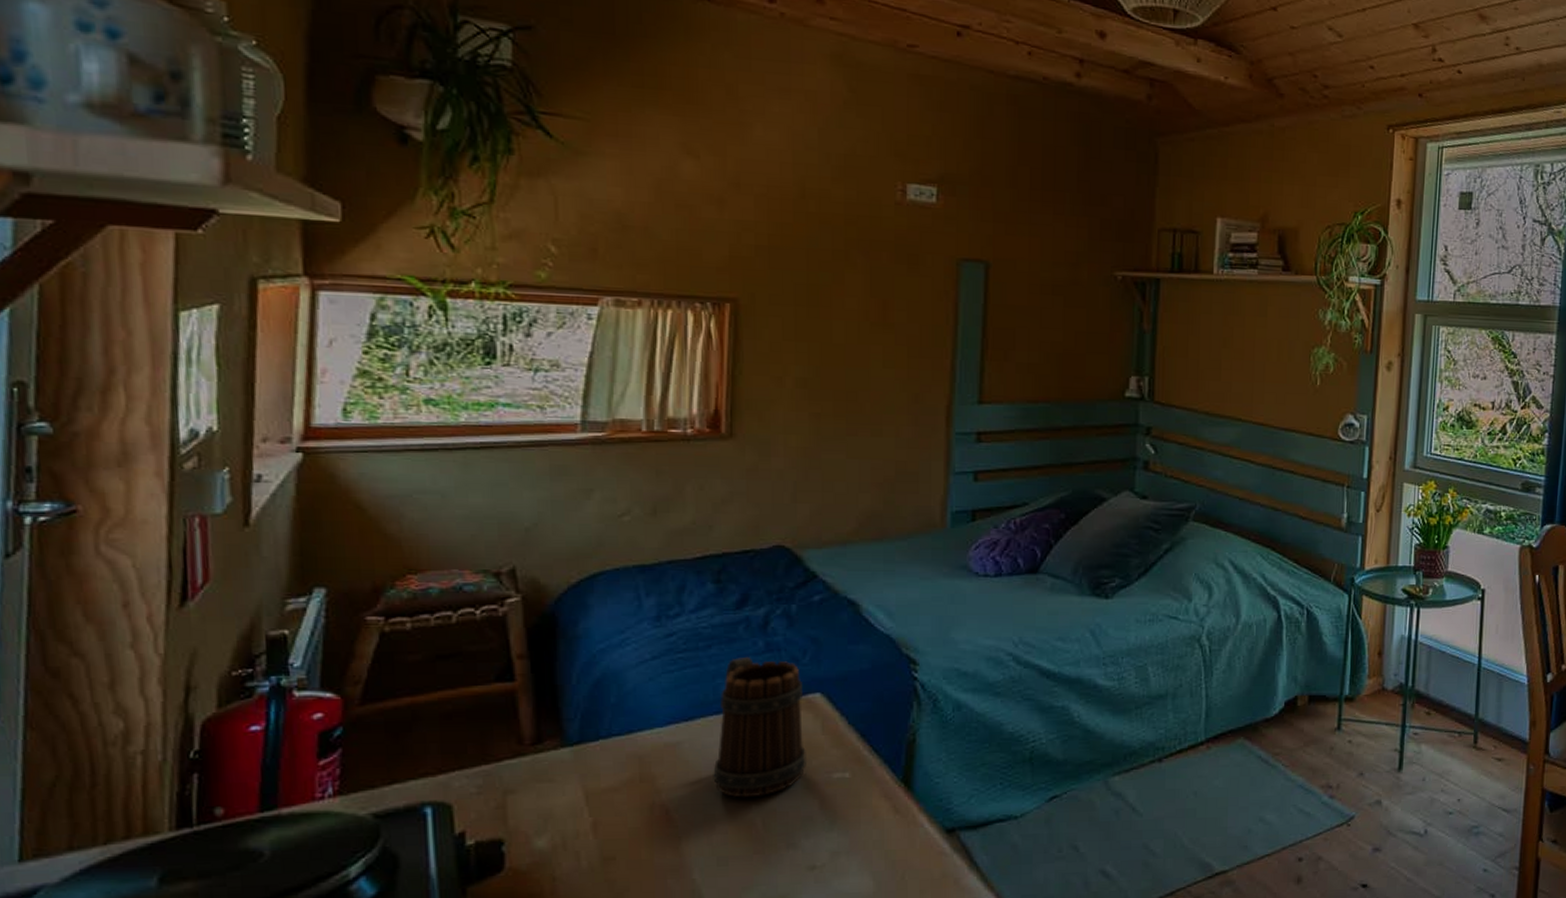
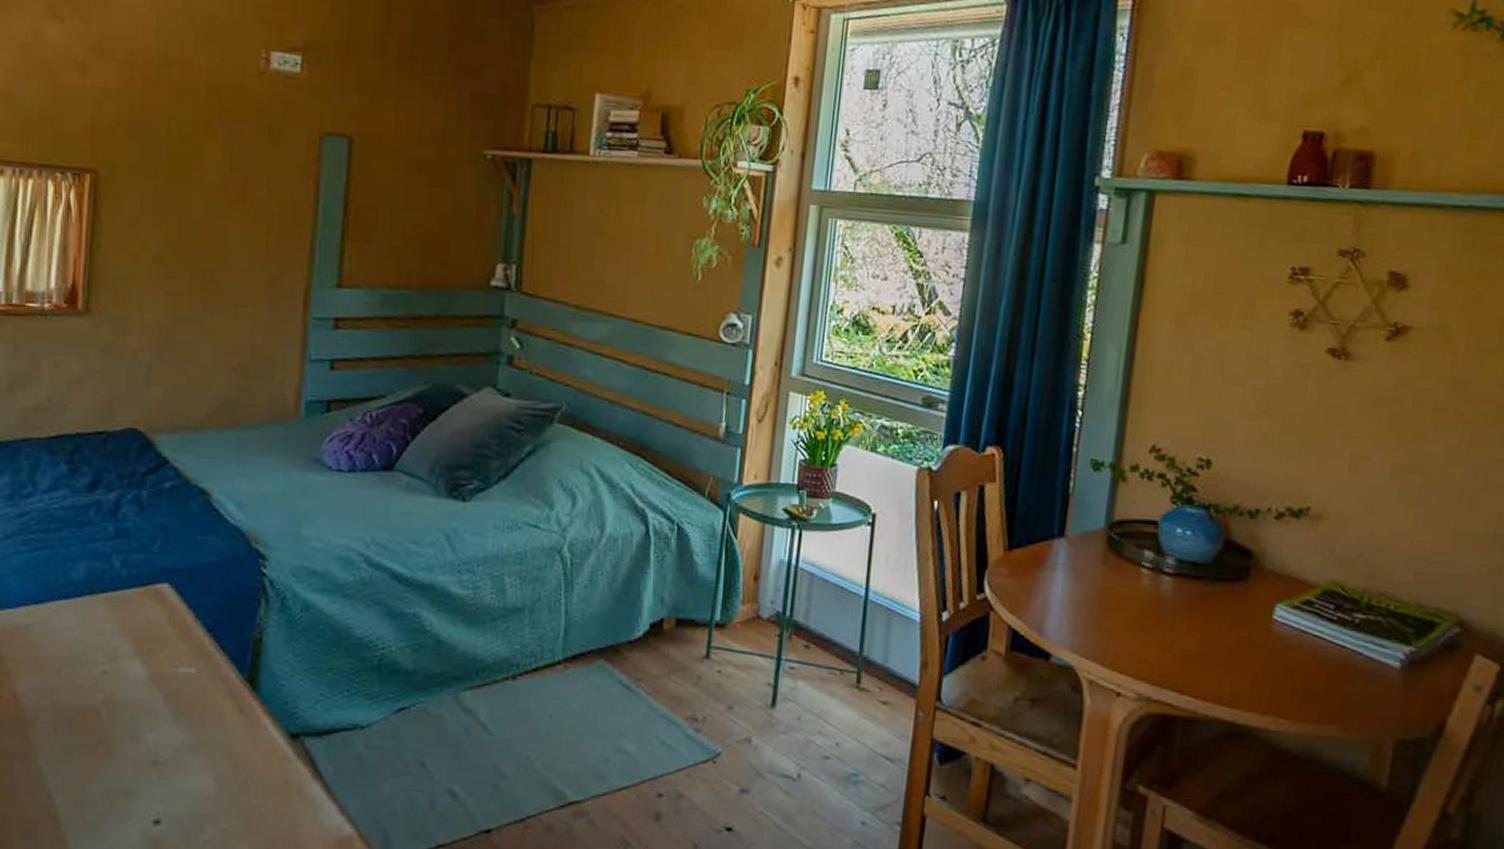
mug: present [713,656,806,798] -> none [61,541,153,687]

